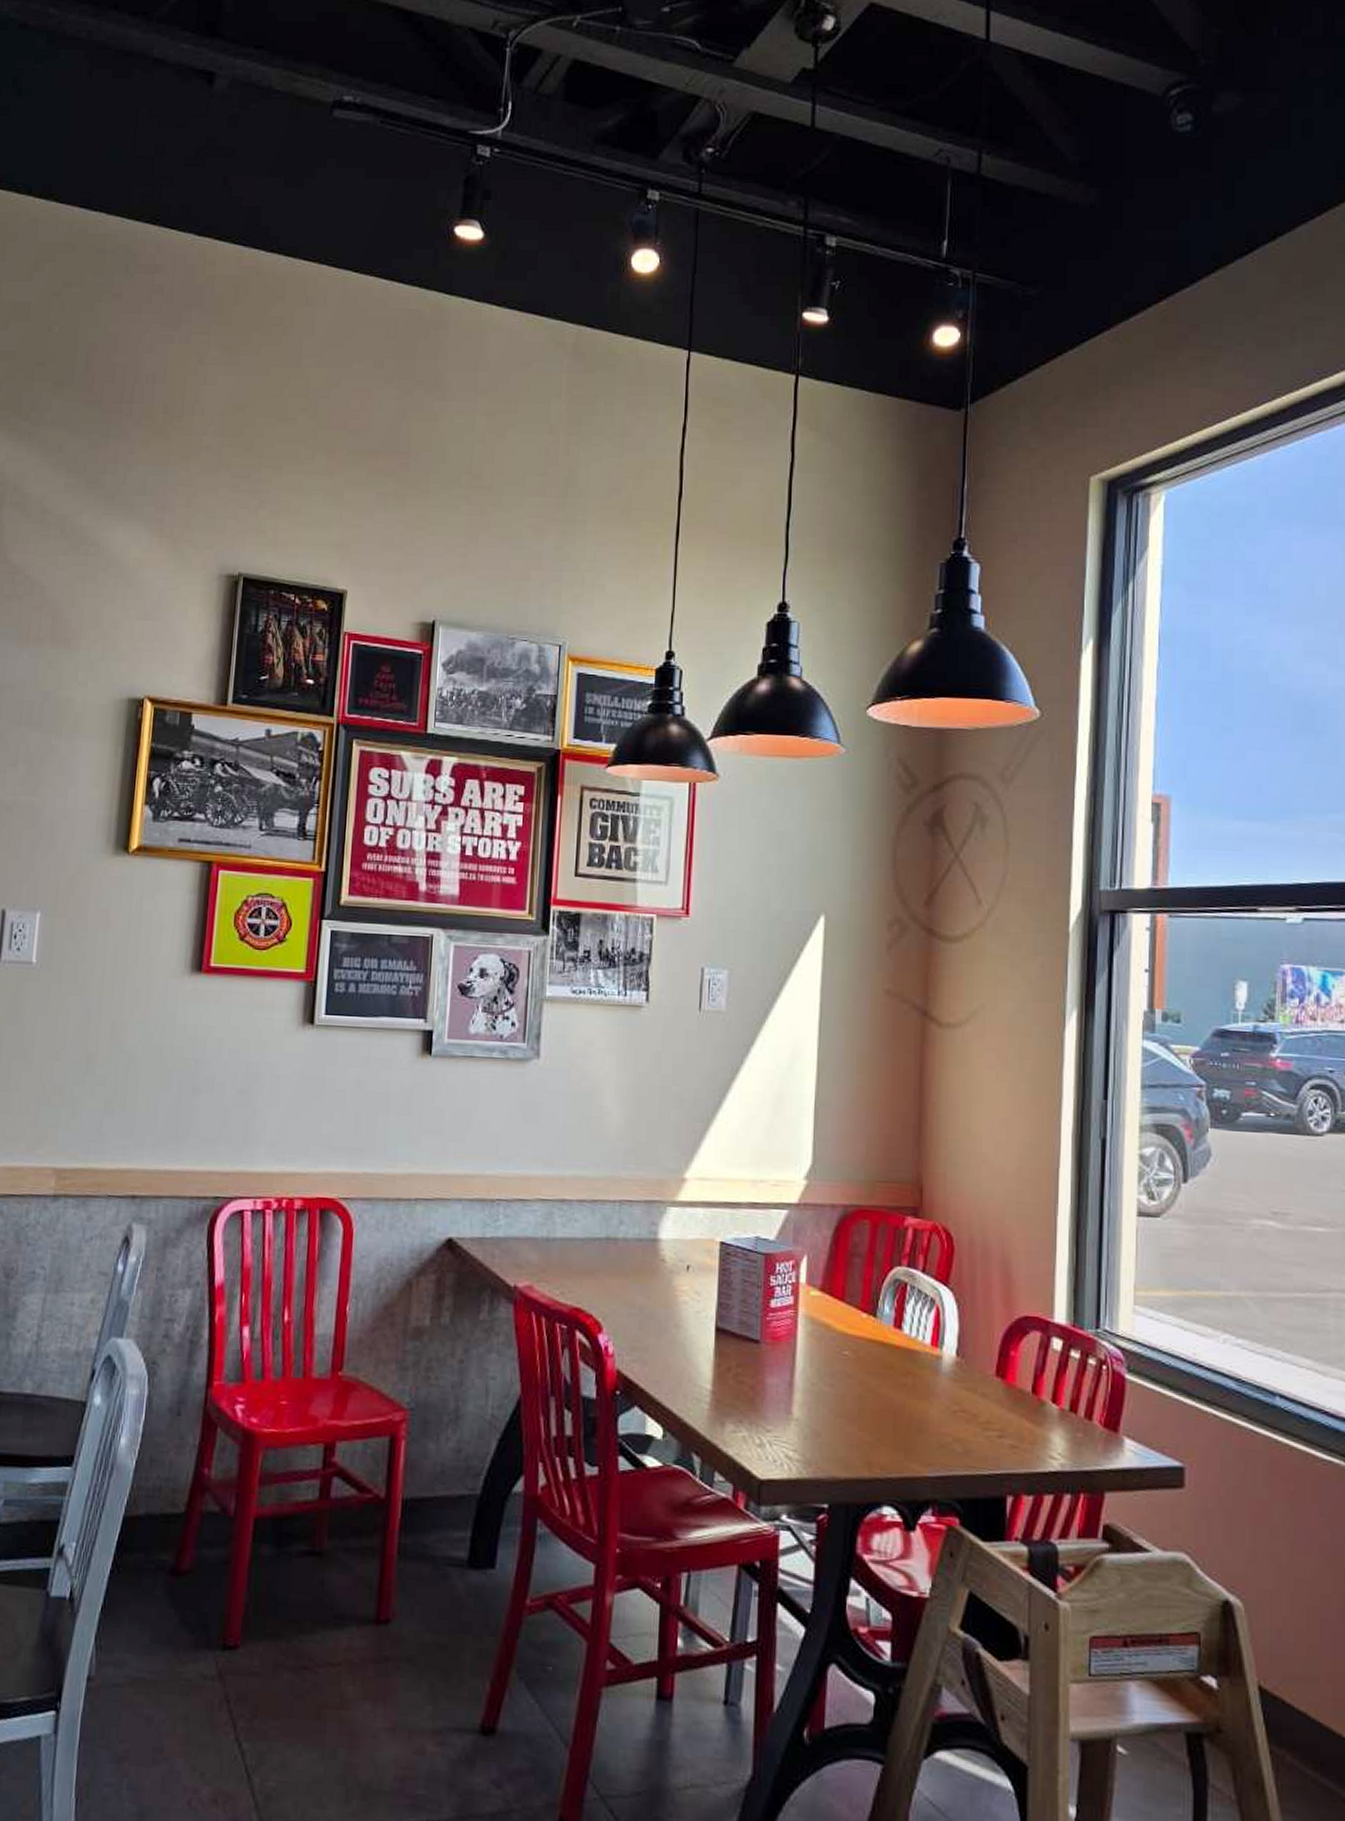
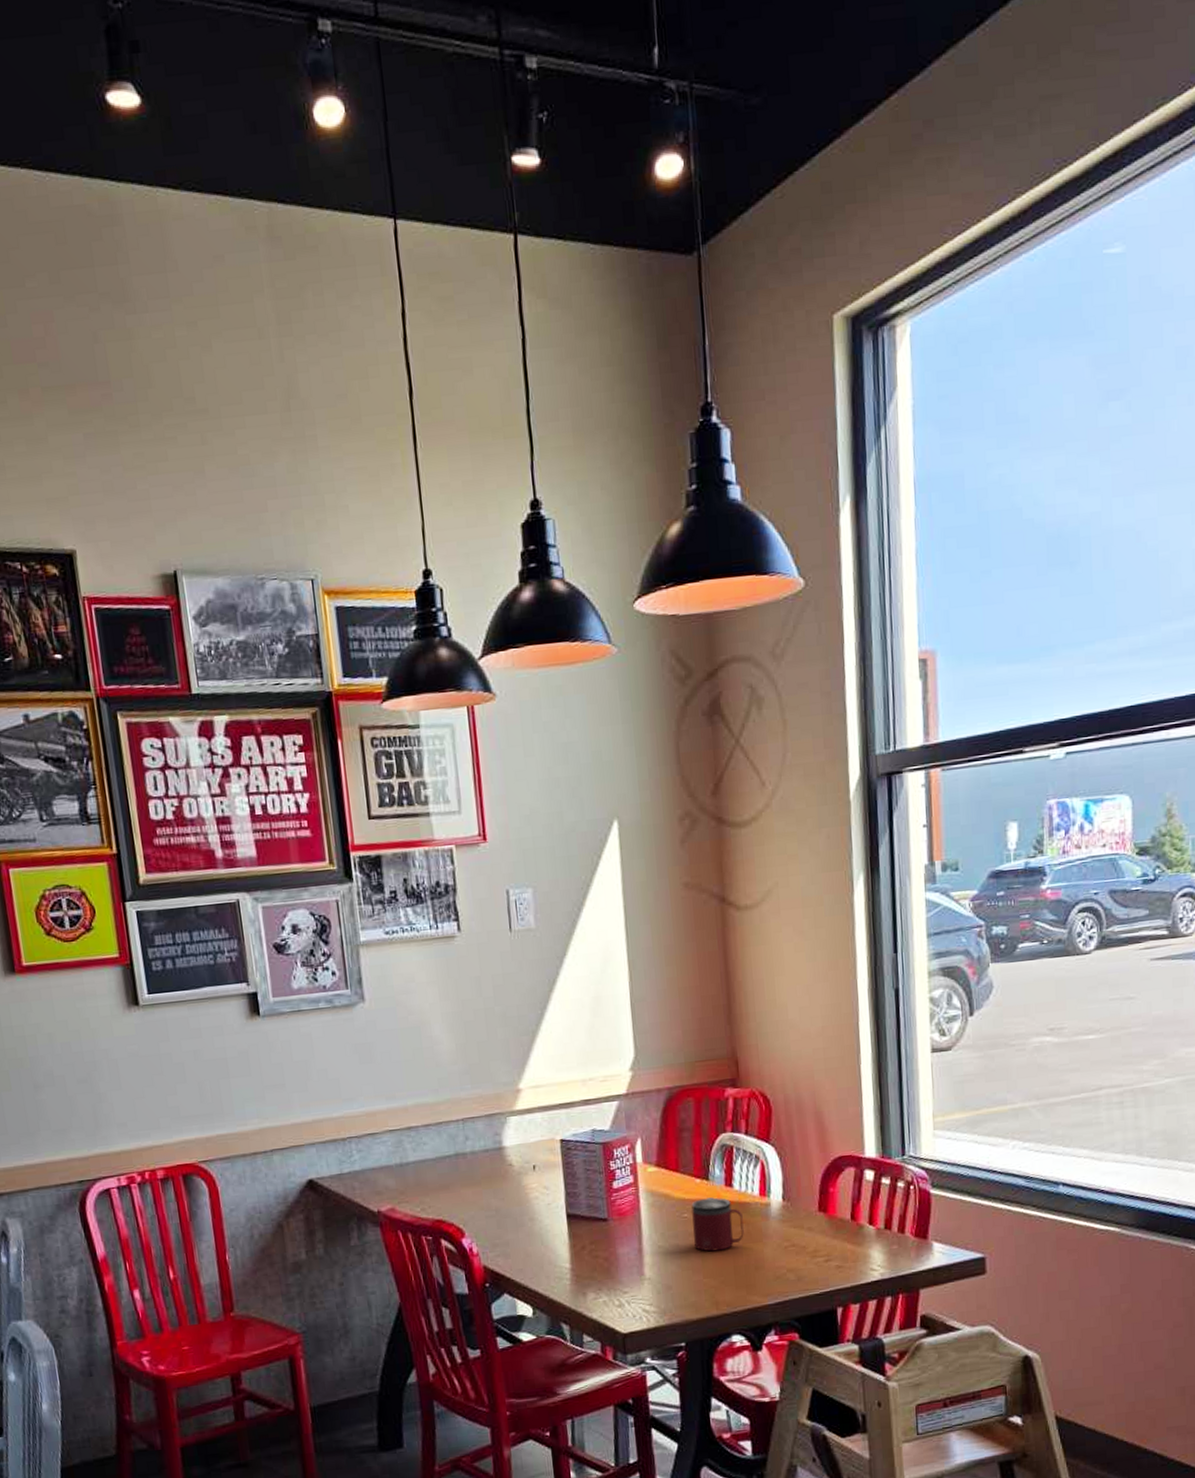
beverage cup: none [851,1337,910,1402] -> present [691,1197,744,1252]

